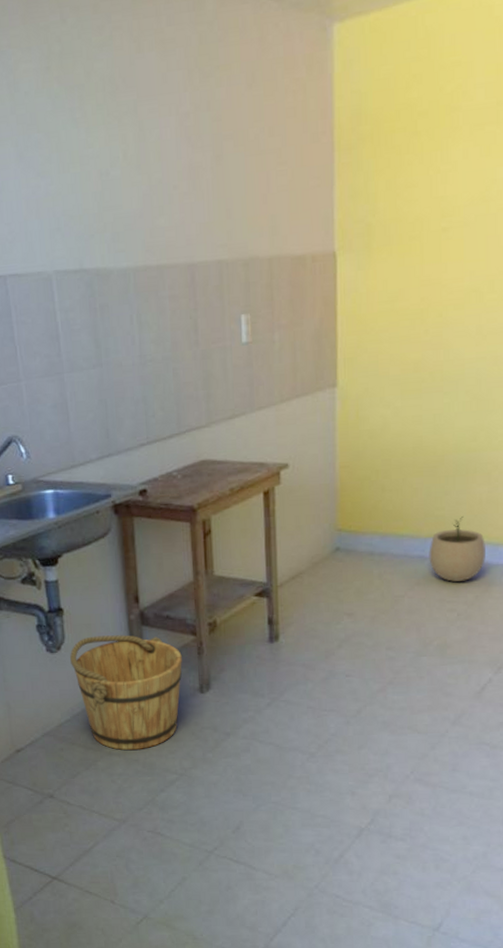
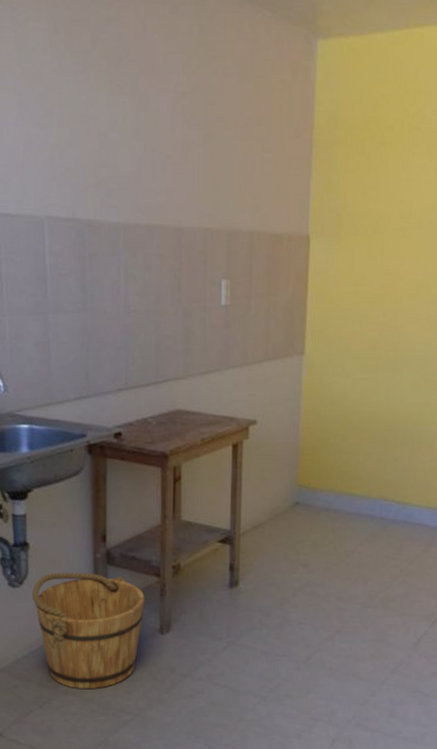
plant pot: present [429,517,486,582] -> none [377,482,426,540]

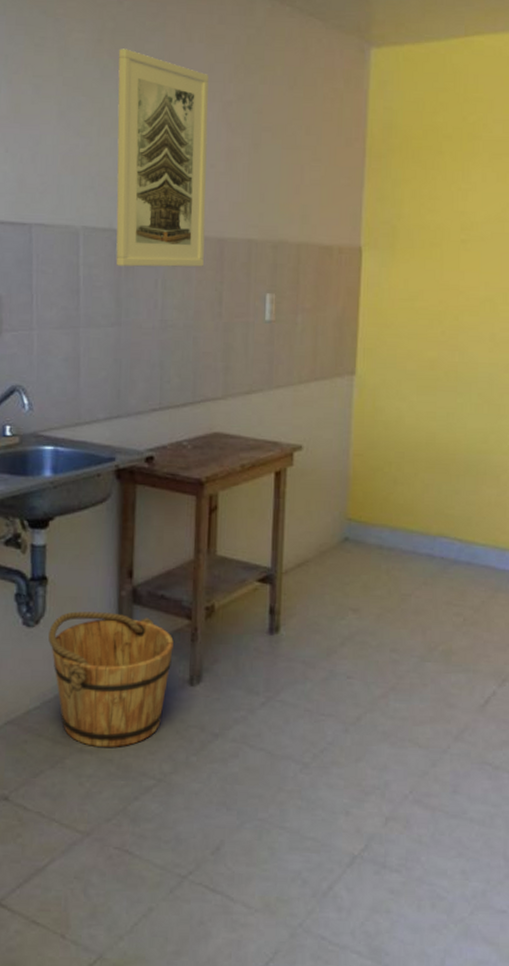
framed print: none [74,38,164,255] -> present [116,48,209,268]

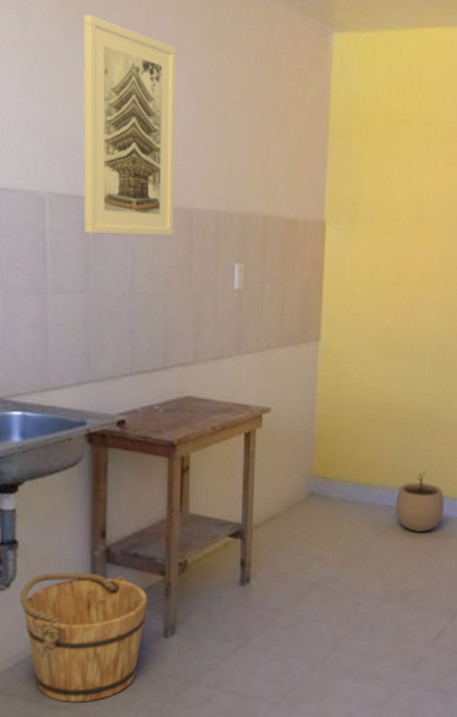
plant pot: none [437,518,493,584] -> present [395,471,444,531]

